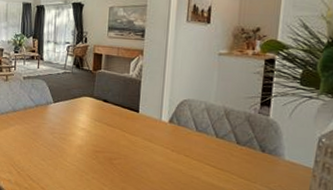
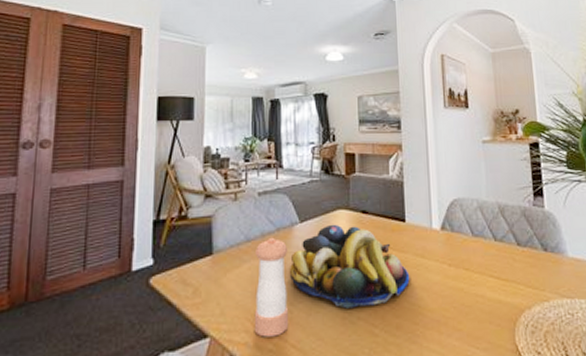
pepper shaker: none [15,110,43,180] -> present [254,237,289,337]
fruit bowl: none [43,107,138,171] -> present [289,224,410,309]

